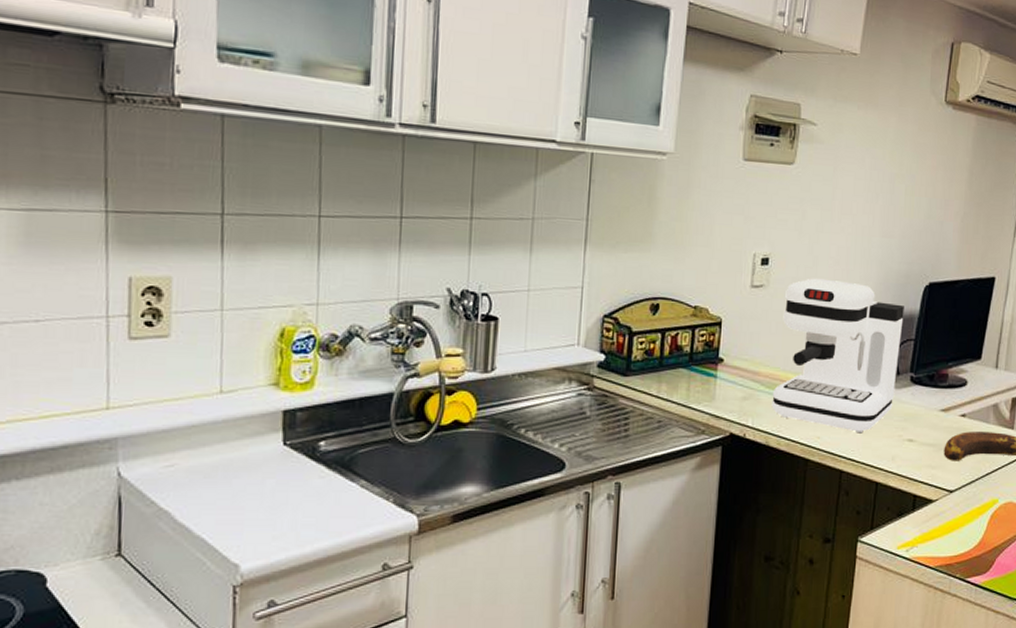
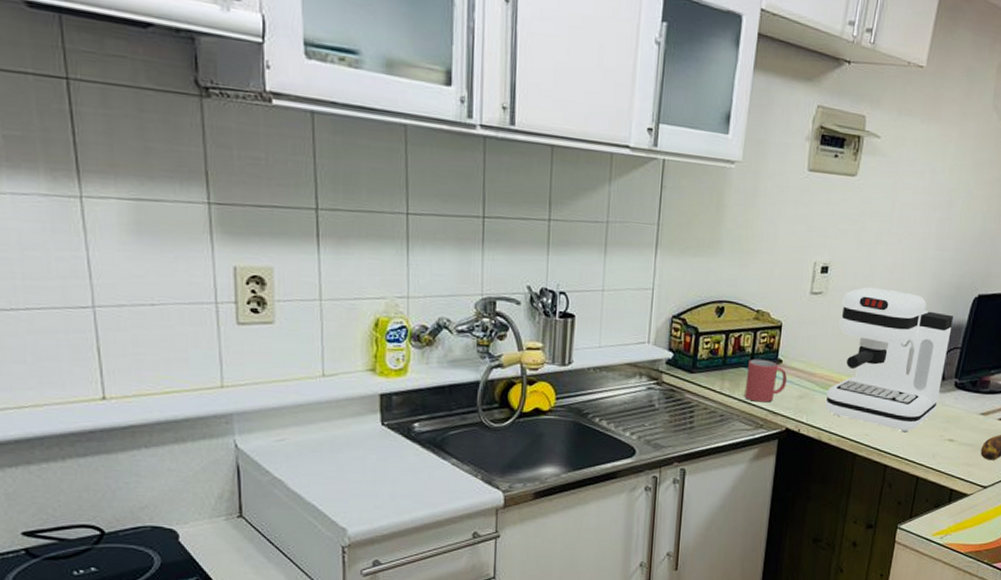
mug: none [683,358,729,406] -> present [744,359,787,403]

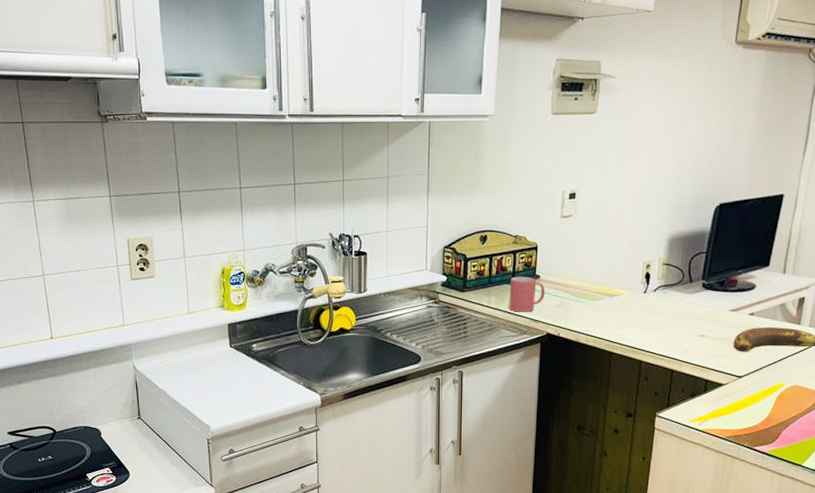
coffee maker: present [825,287,953,433] -> none [580,206,696,331]

